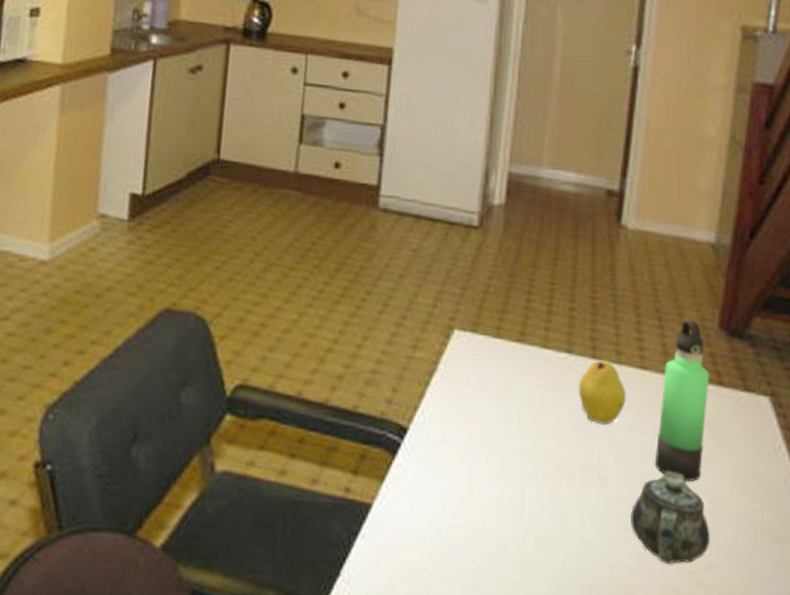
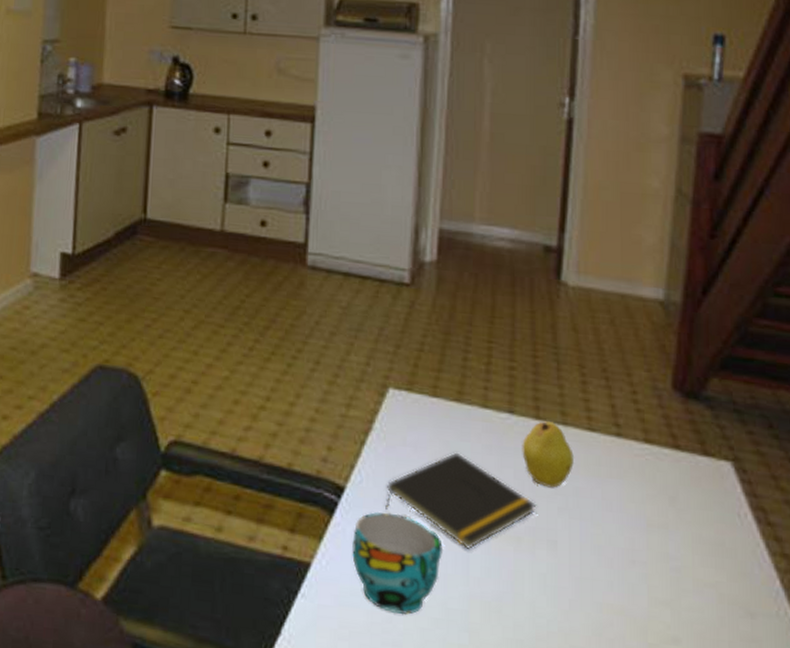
cup: none [412,451,501,553] -> present [352,511,444,615]
notepad: none [446,391,590,487] -> present [385,452,537,551]
teapot: present [630,471,710,565] -> none [584,537,672,636]
thermos bottle: present [655,320,710,482] -> none [608,381,664,549]

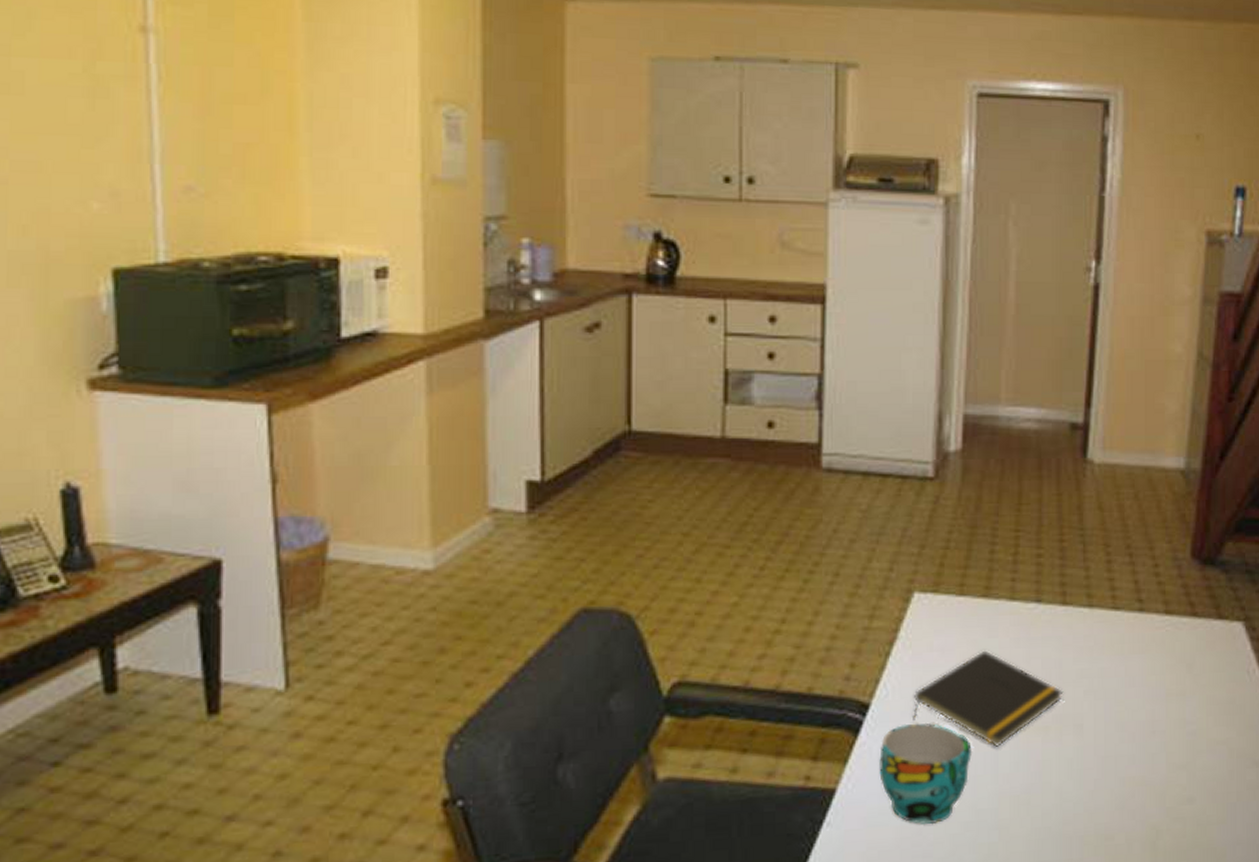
fruit: present [522,421,574,488] -> none [1049,606,1099,673]

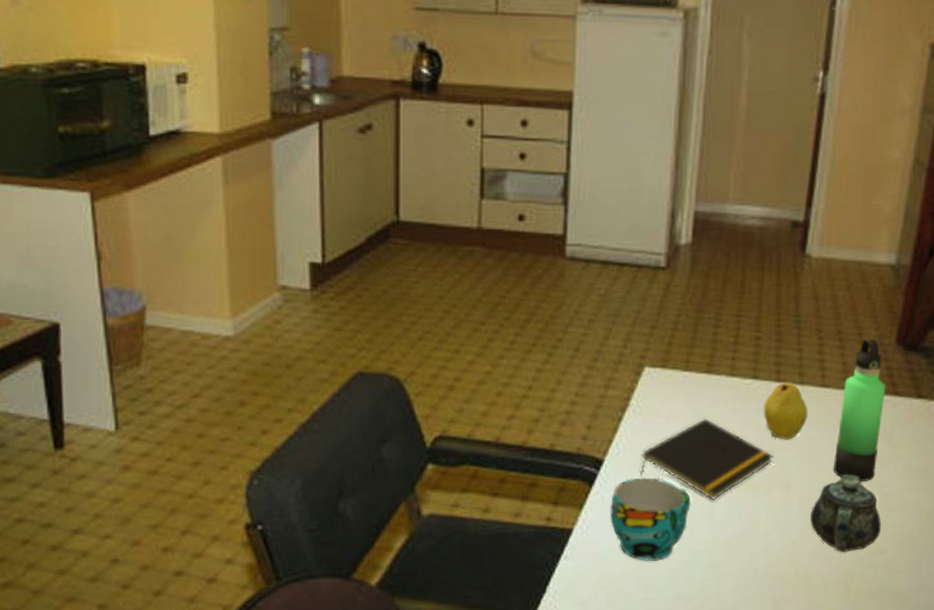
fruit: none [1049,606,1099,673] -> present [763,383,808,440]
teapot: none [1108,710,1187,804] -> present [810,474,881,553]
thermos bottle: none [1131,554,1183,718] -> present [834,339,886,481]

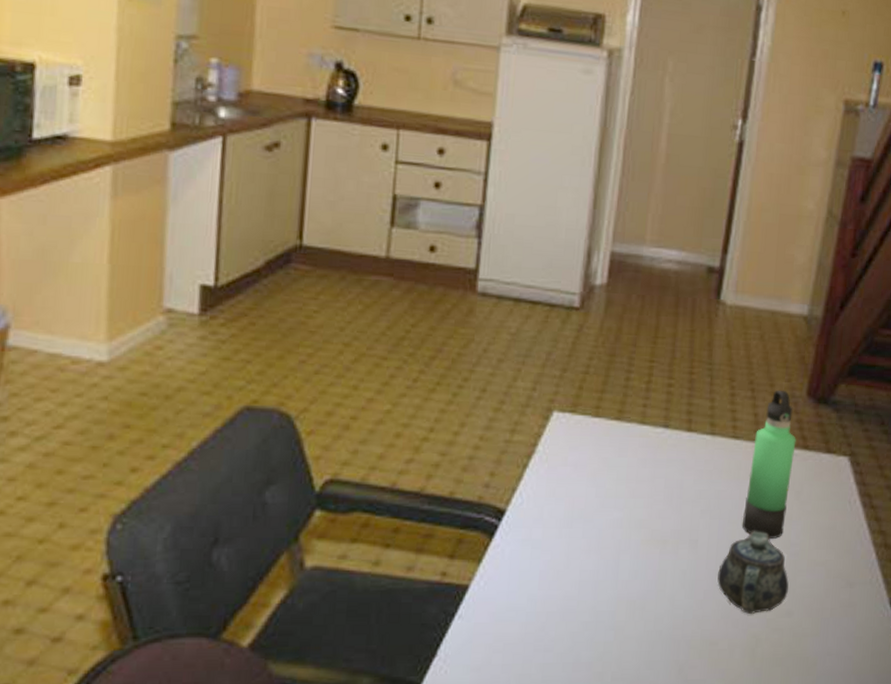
cup: present [610,477,692,562] -> none [510,530,597,623]
notepad: present [640,418,774,501] -> none [544,468,683,557]
fruit: present [763,383,808,440] -> none [673,433,719,493]

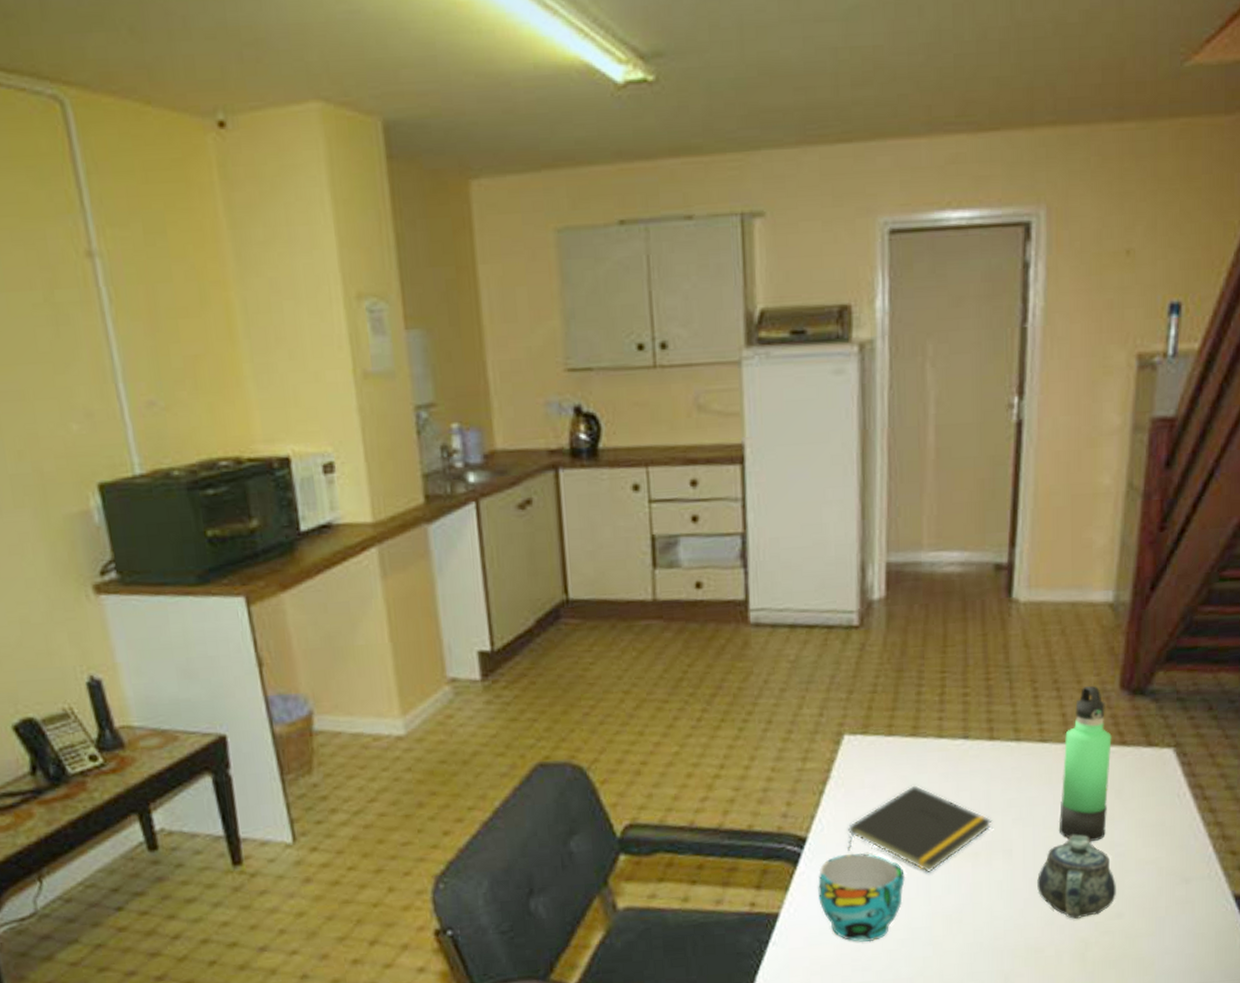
cup: none [510,530,597,623] -> present [818,852,906,942]
notepad: none [544,468,683,557] -> present [847,785,993,873]

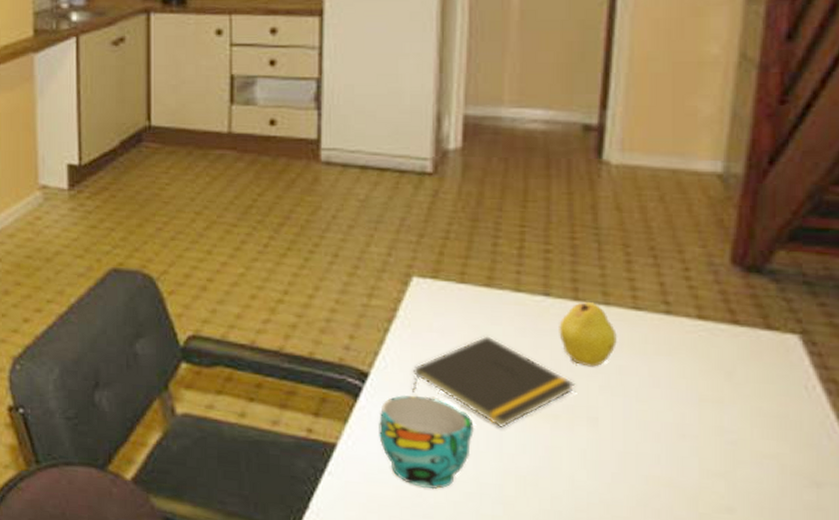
fruit: none [977,740,1027,803] -> present [559,302,617,367]
teapot: present [1037,835,1116,920] -> none [628,412,726,506]
thermos bottle: present [1059,686,1112,841] -> none [656,257,721,423]

